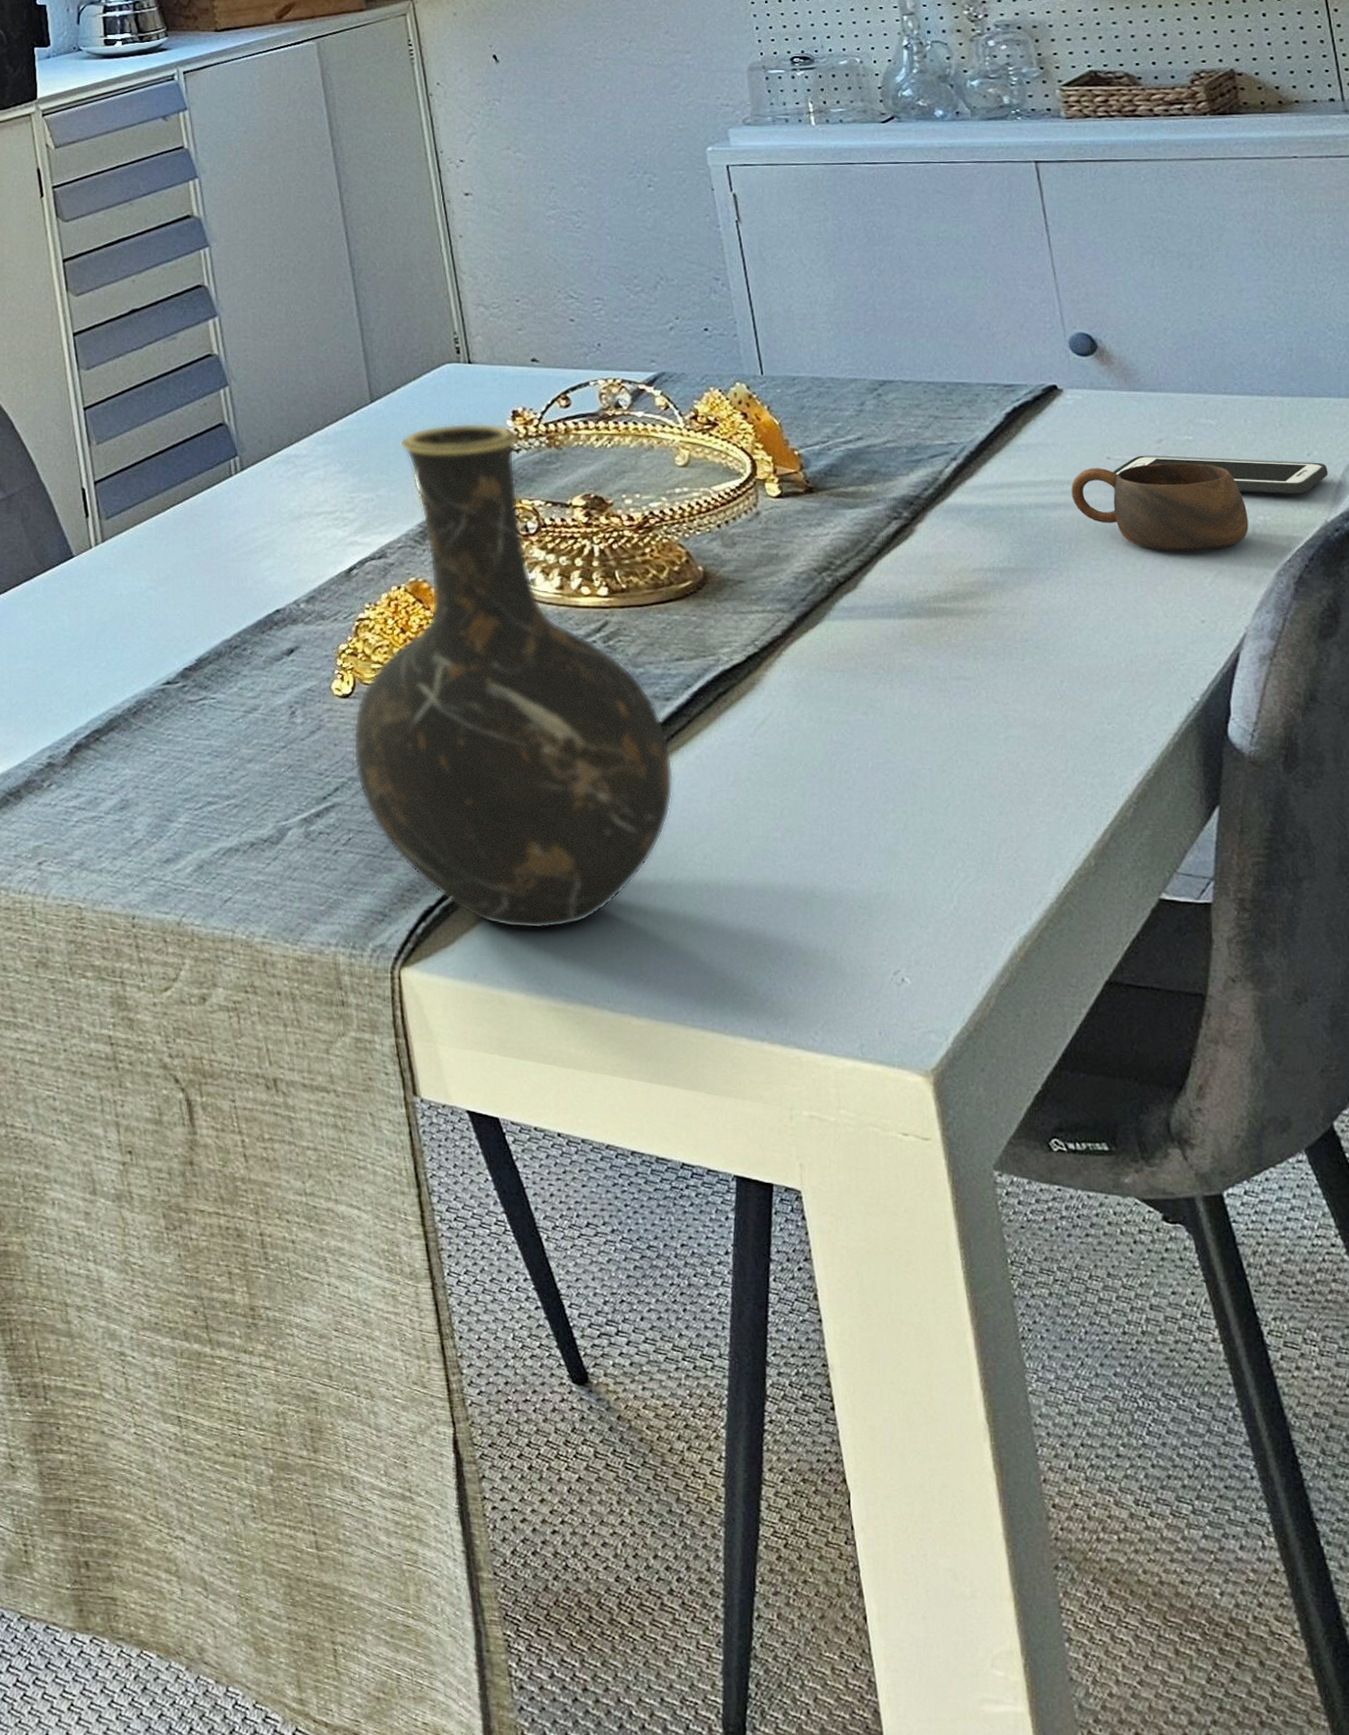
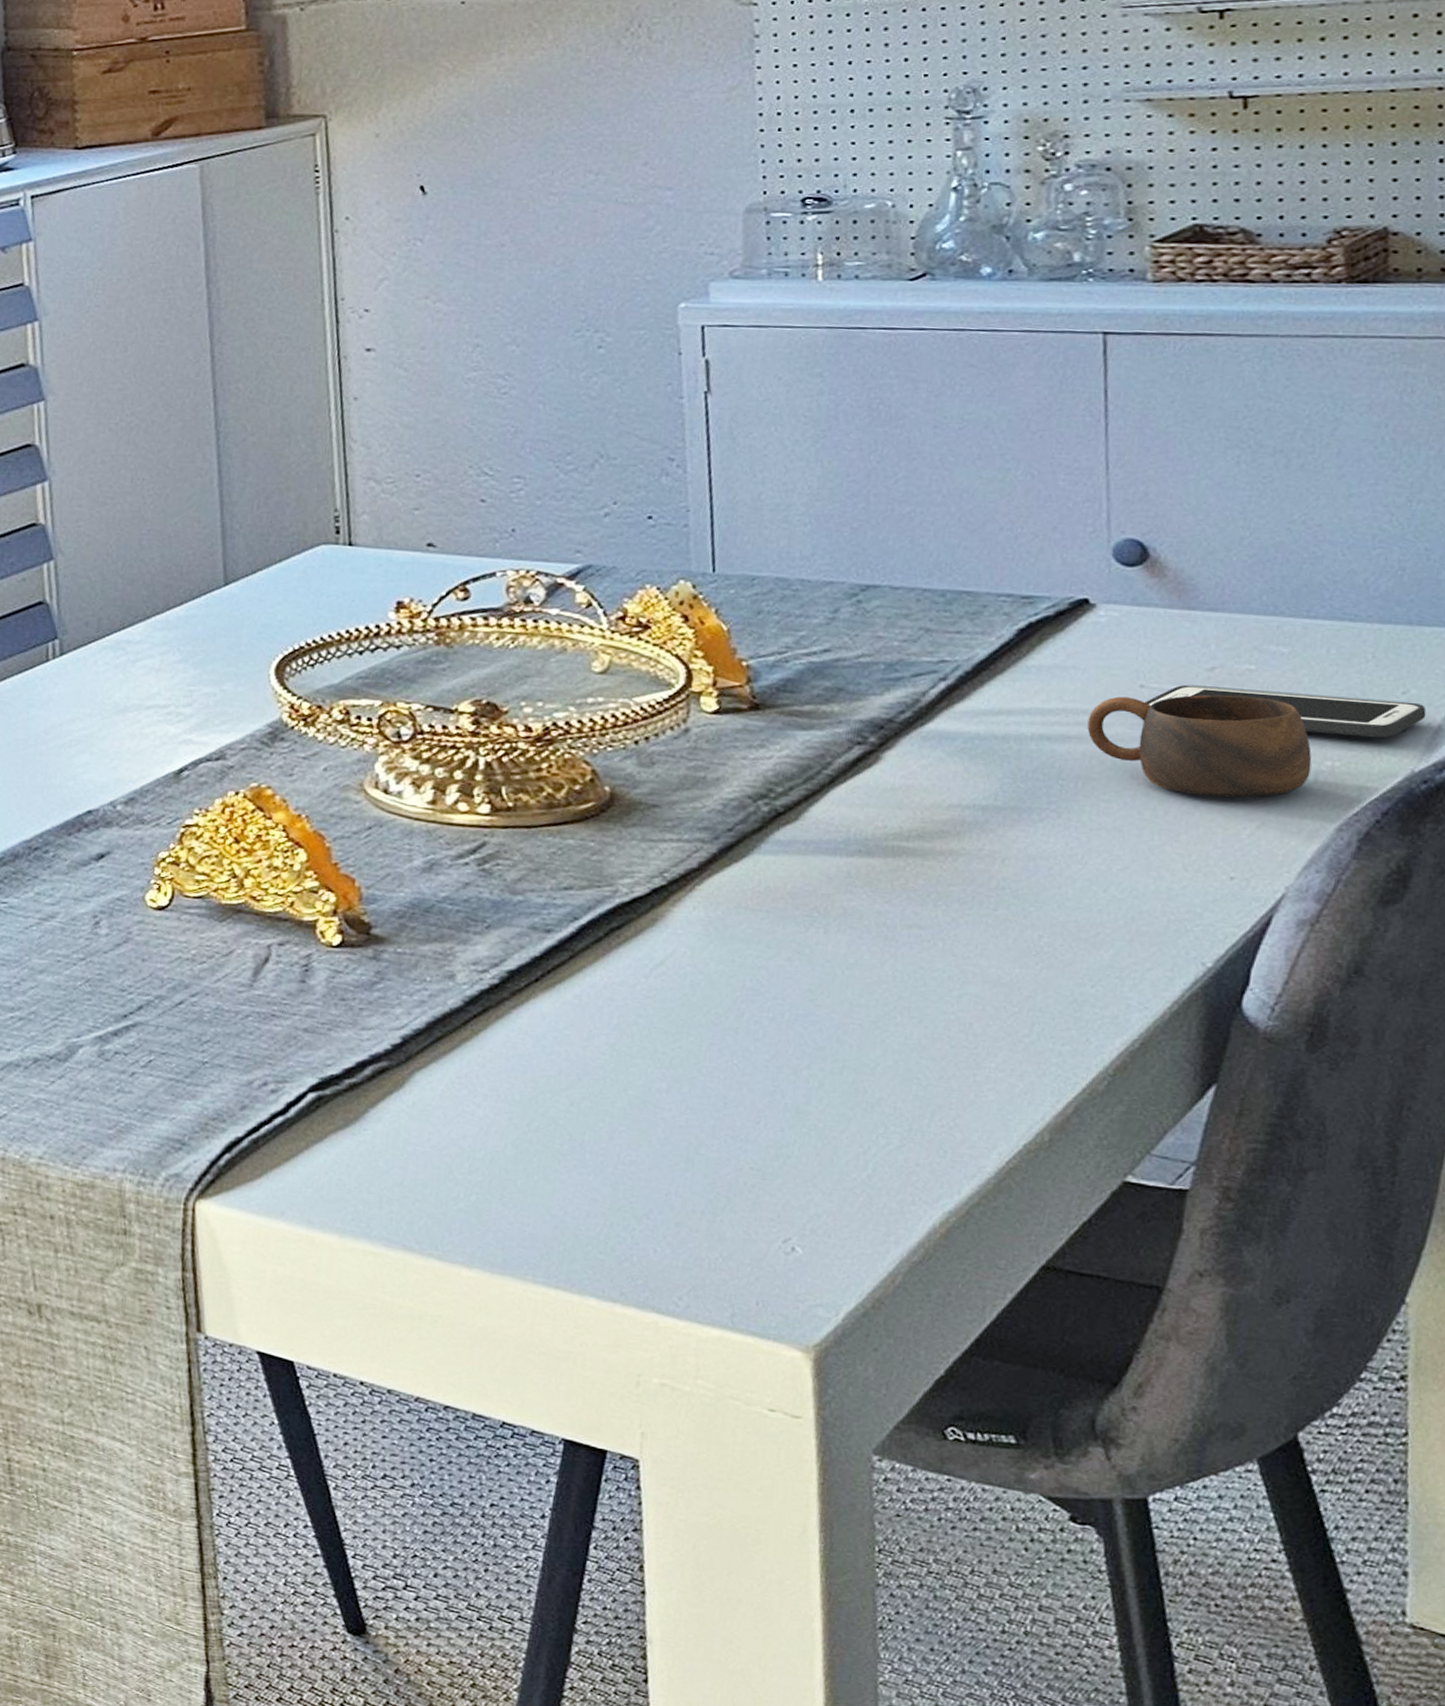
vase: present [353,422,673,929] -> none [163,612,545,1170]

